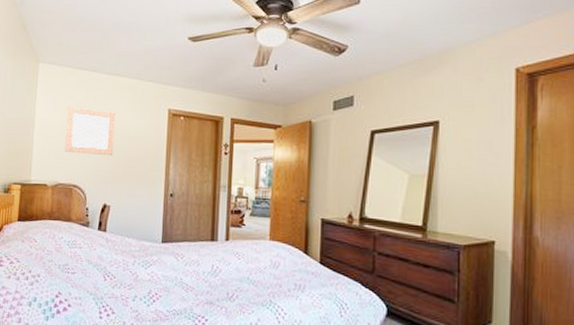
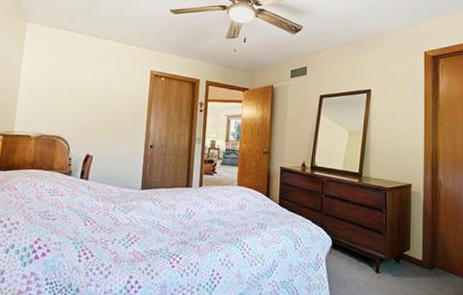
wall art: present [65,107,116,156] -> none [50,64,101,111]

